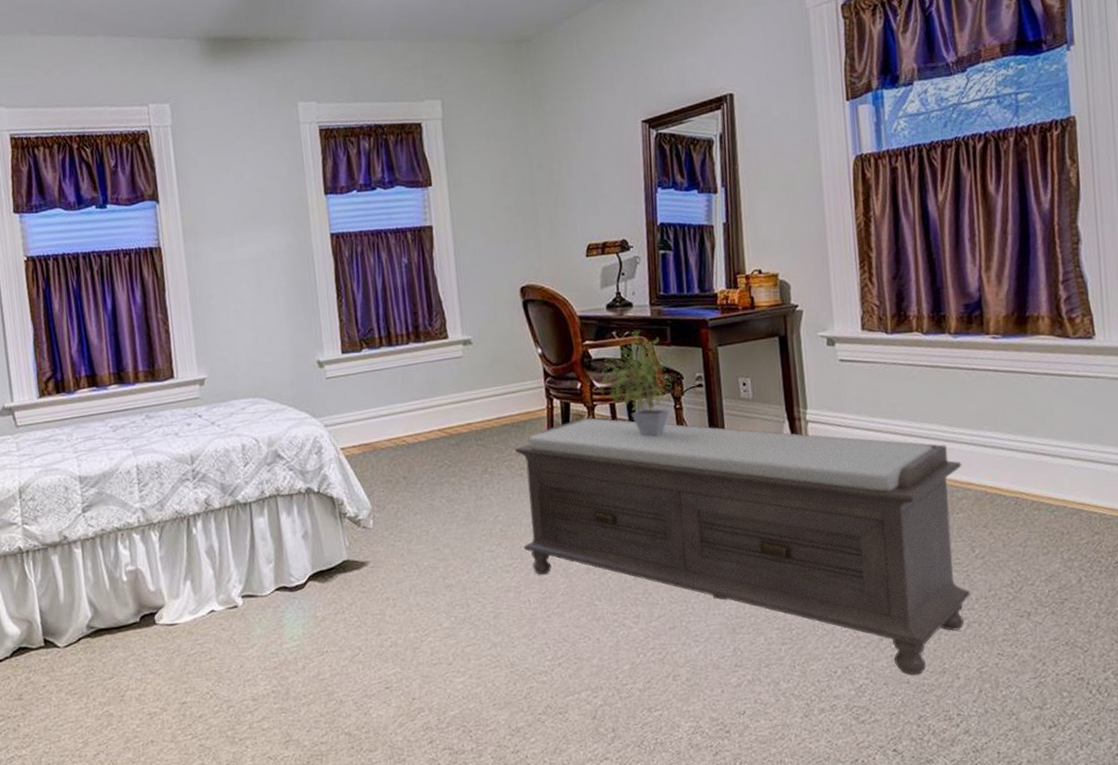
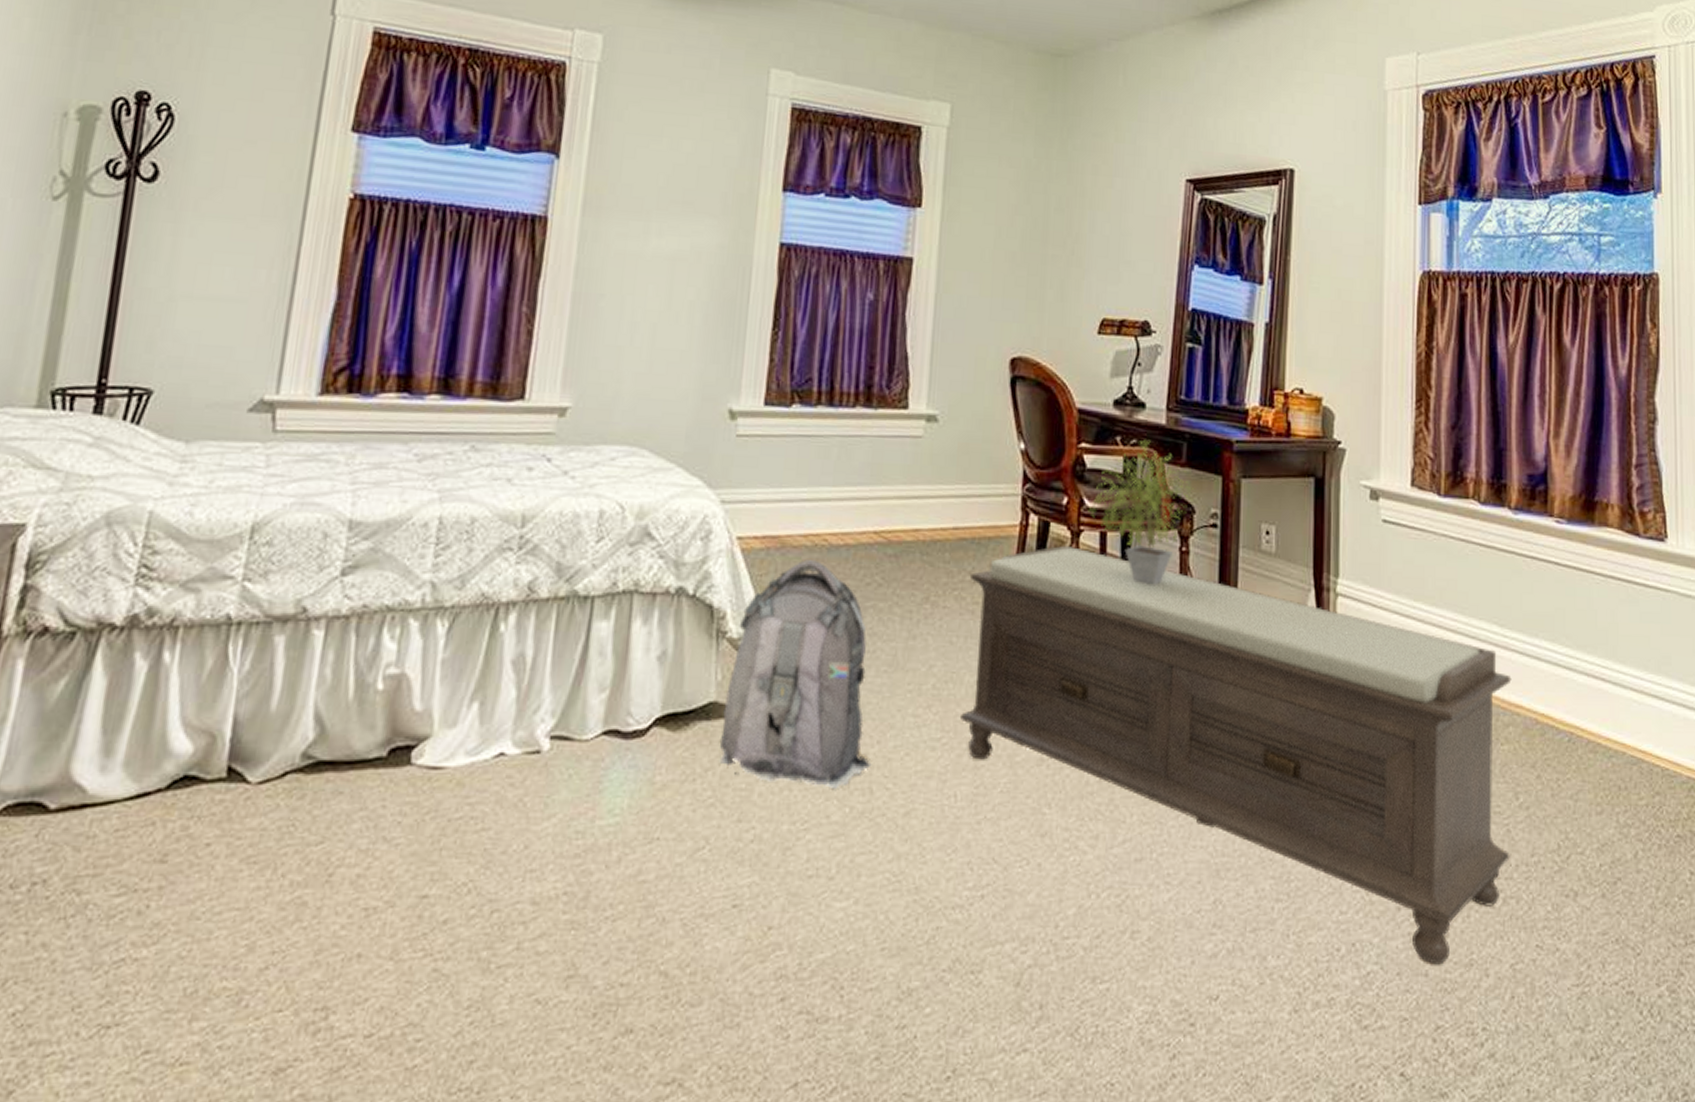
backpack: none [354,456,465,607] -> present [719,560,872,788]

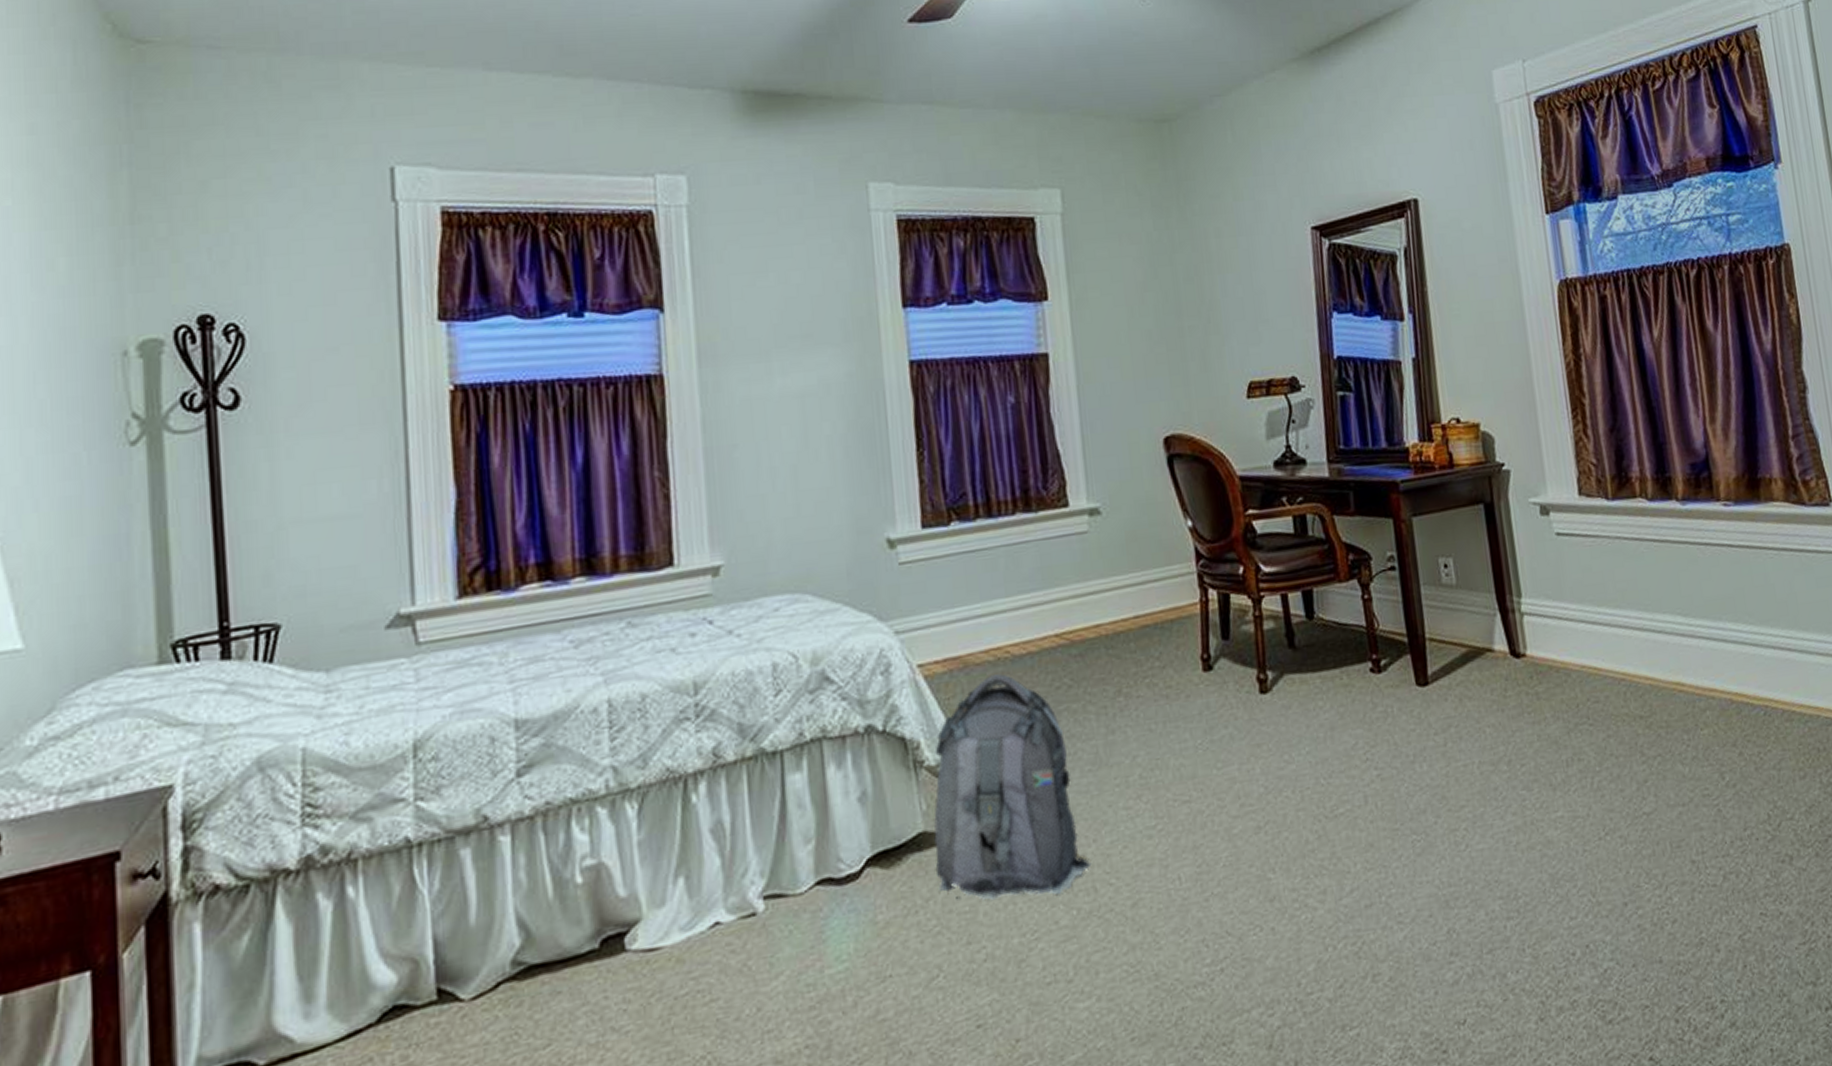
bench: present [959,545,1512,965] -> none [1158,613,1725,950]
potted plant: present [1088,439,1194,585] -> none [1265,495,1368,639]

